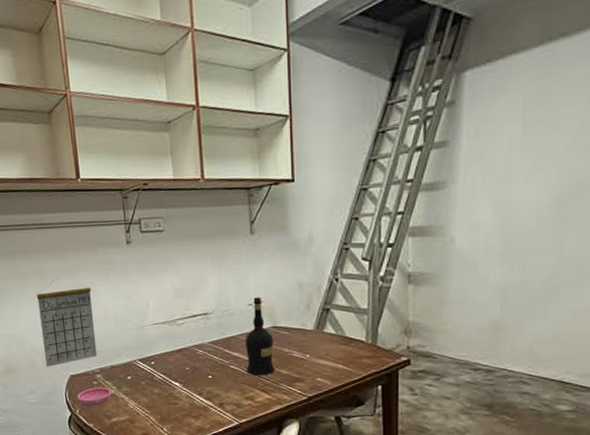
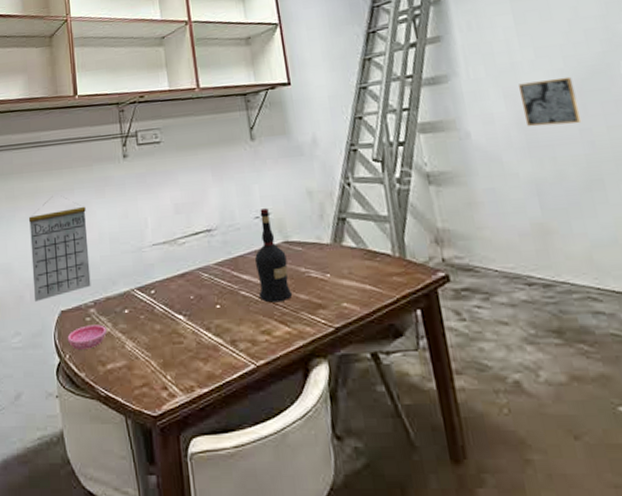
wall art: none [508,190,560,237] -> present [519,76,582,127]

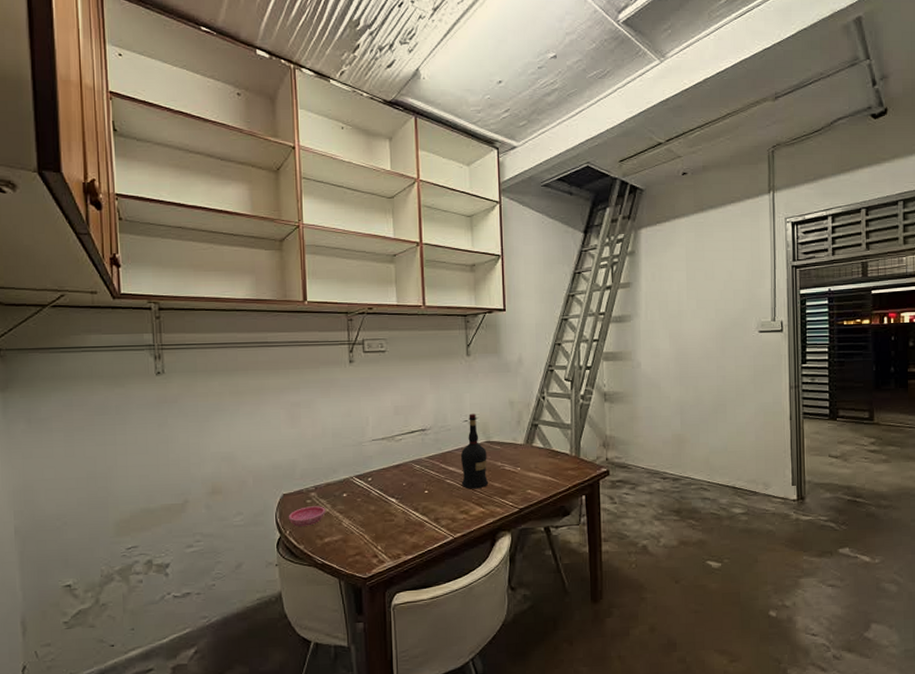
calendar: present [28,198,91,302] -> none [252,396,313,486]
wall art: present [519,76,582,127] -> none [682,325,720,362]

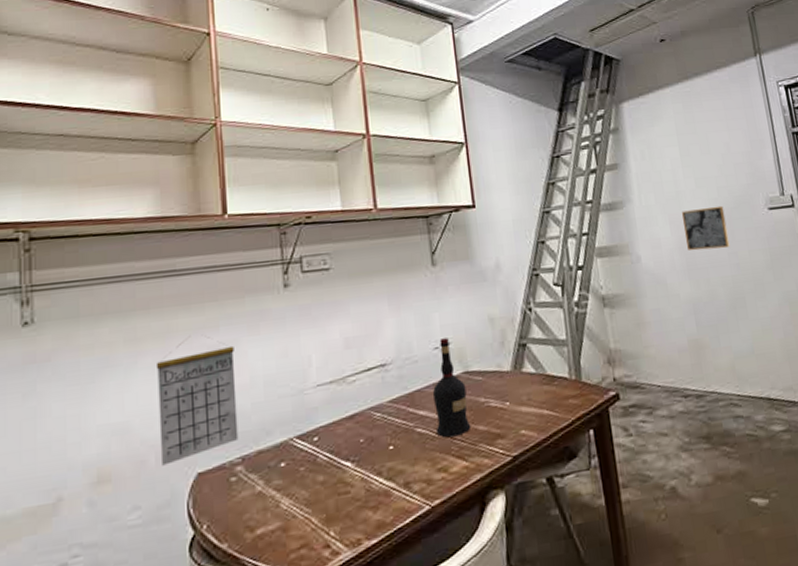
calendar: none [252,396,313,486] -> present [155,337,239,466]
saucer: present [288,506,326,527] -> none [205,483,257,517]
wall art: none [682,325,720,362] -> present [682,205,730,251]

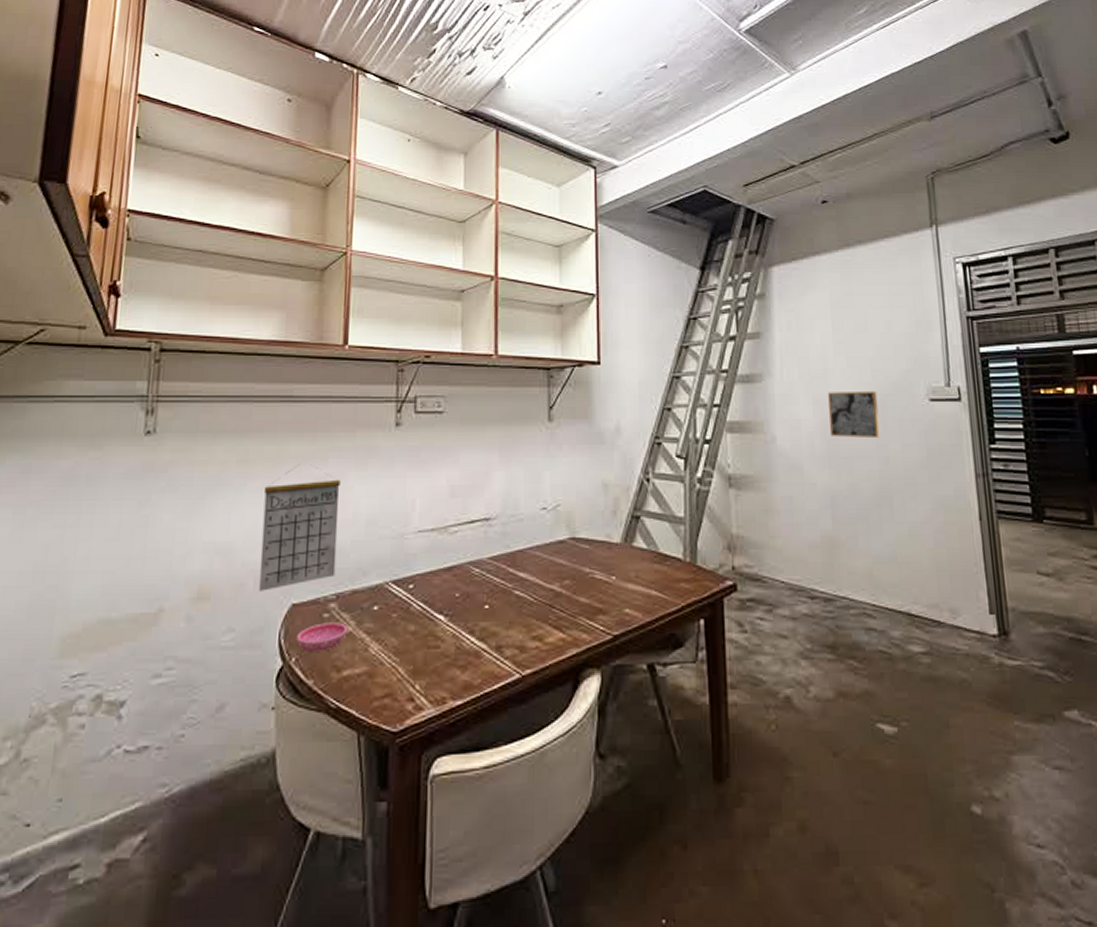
saucer: none [205,483,257,517] -> present [295,622,348,652]
liquor: present [432,338,470,438] -> none [534,499,571,605]

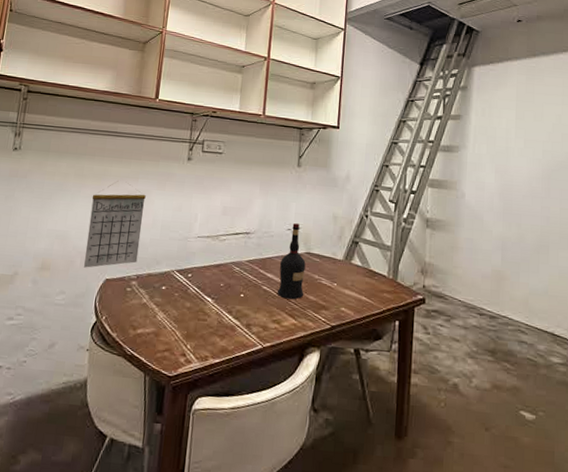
saucer: present [295,622,348,652] -> none [106,294,143,315]
liquor: none [534,499,571,605] -> present [277,223,306,300]
wall art: present [828,390,880,439] -> none [507,164,545,203]

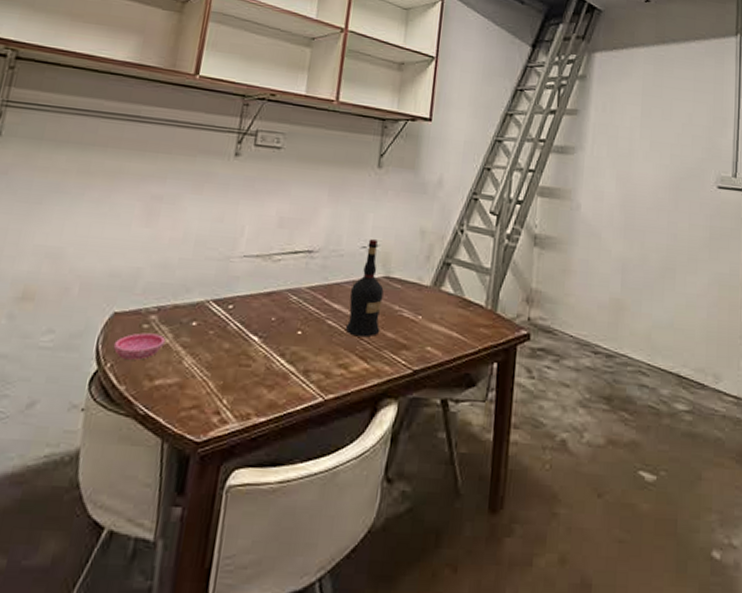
calendar: present [84,184,146,268] -> none [84,185,176,298]
saucer: none [106,294,143,315] -> present [113,333,166,360]

